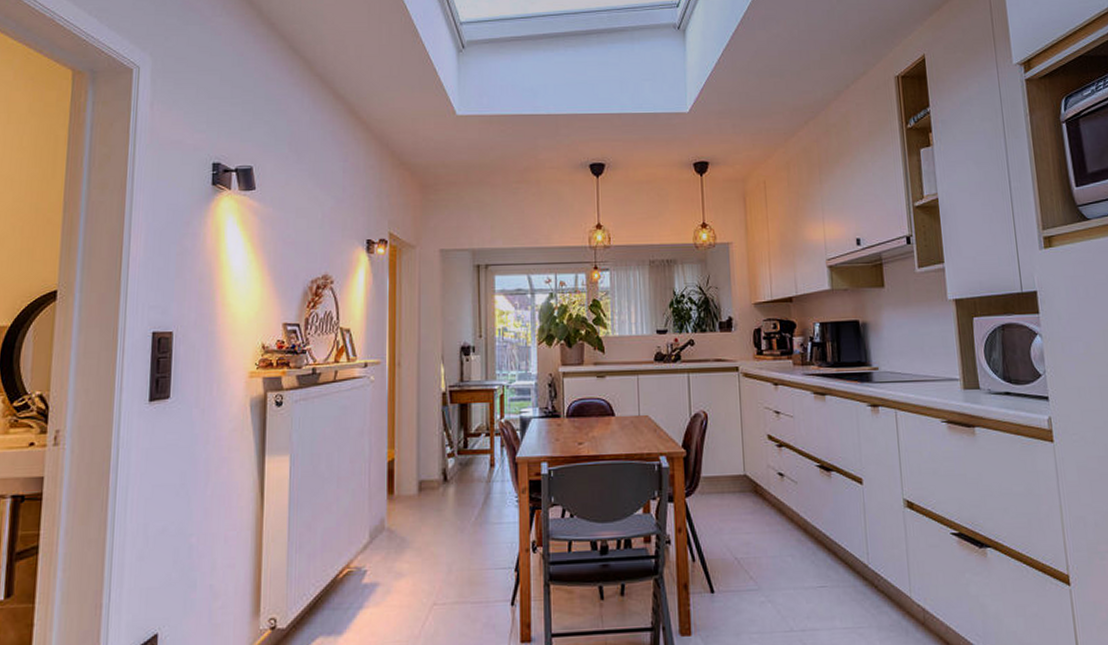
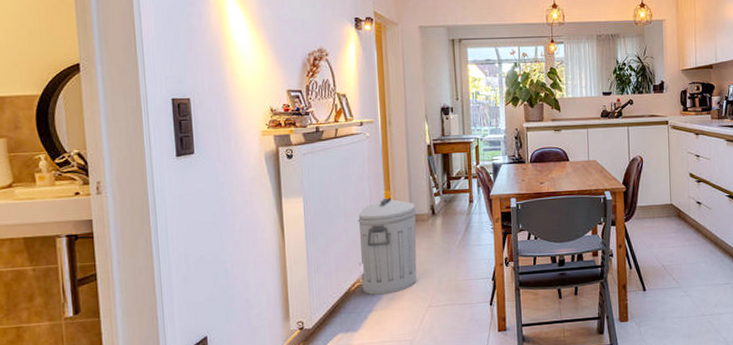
trash can: none [351,459,425,586] -> present [358,198,417,295]

